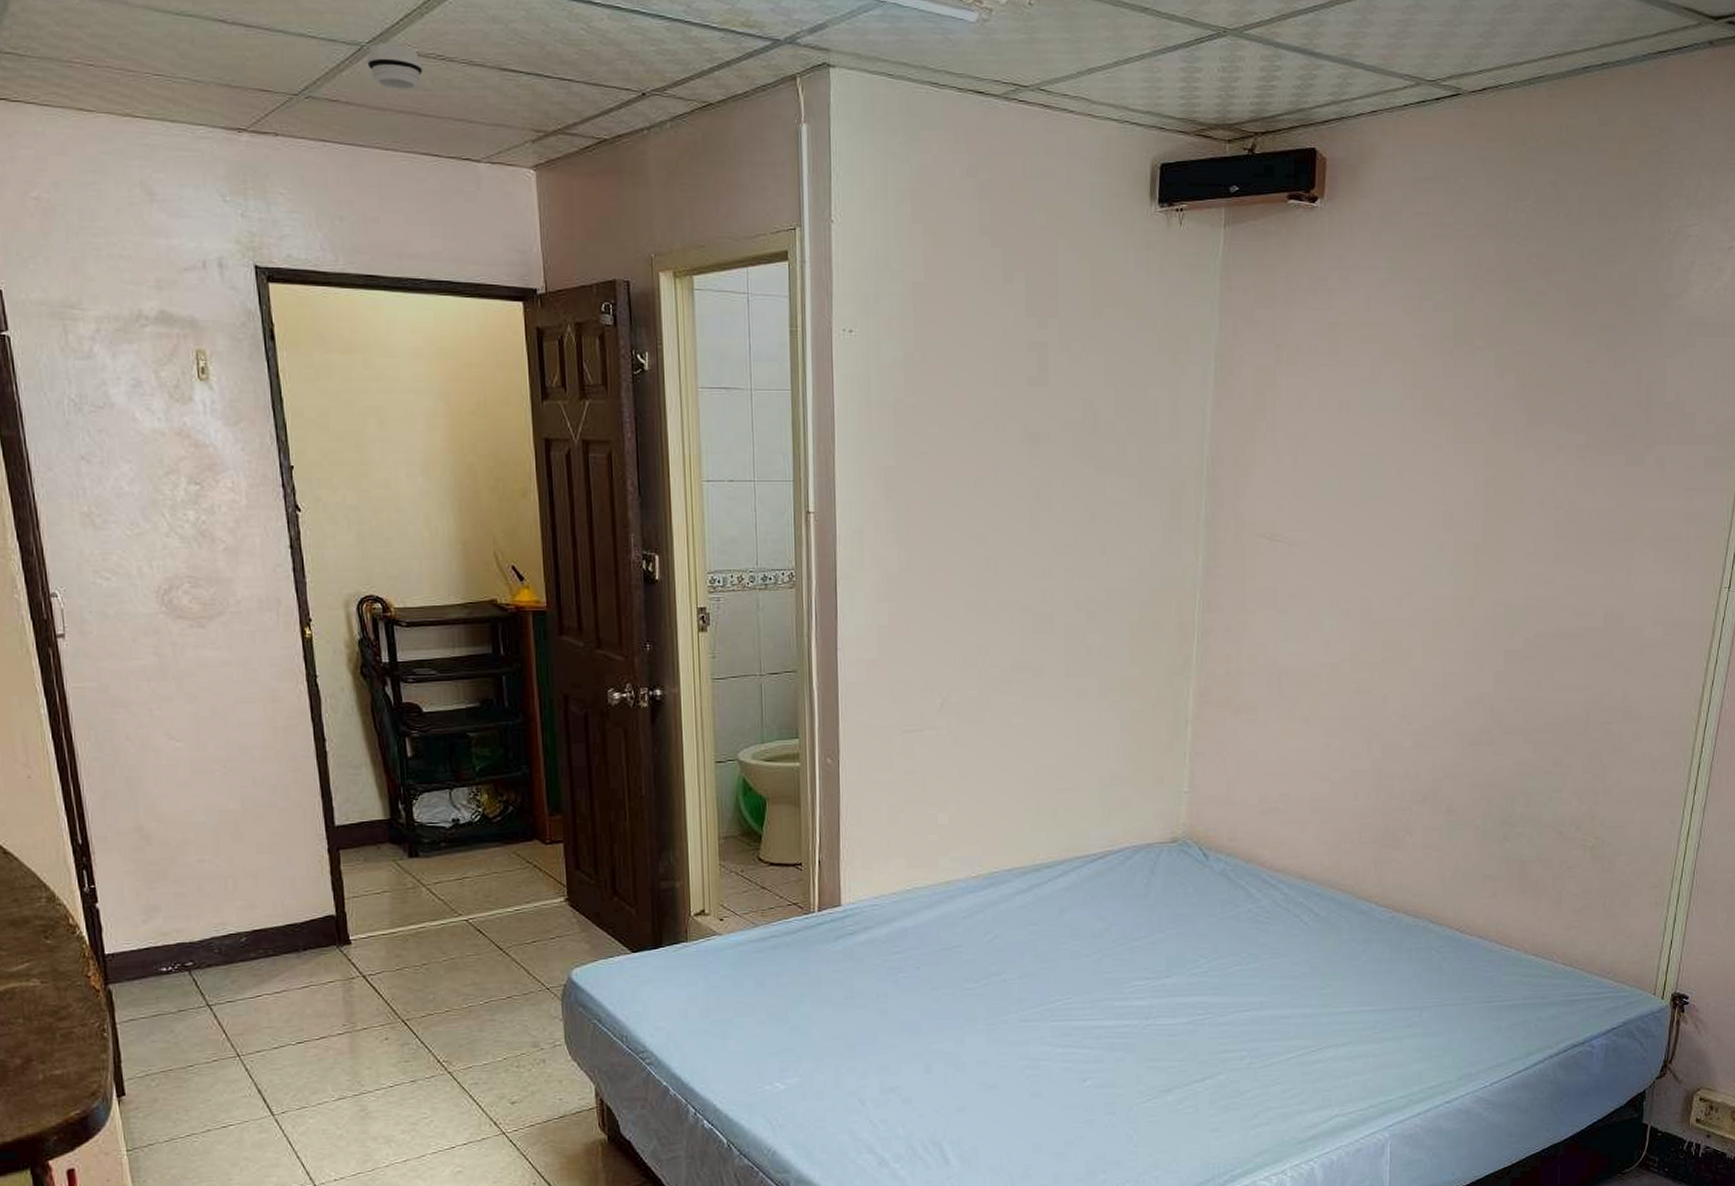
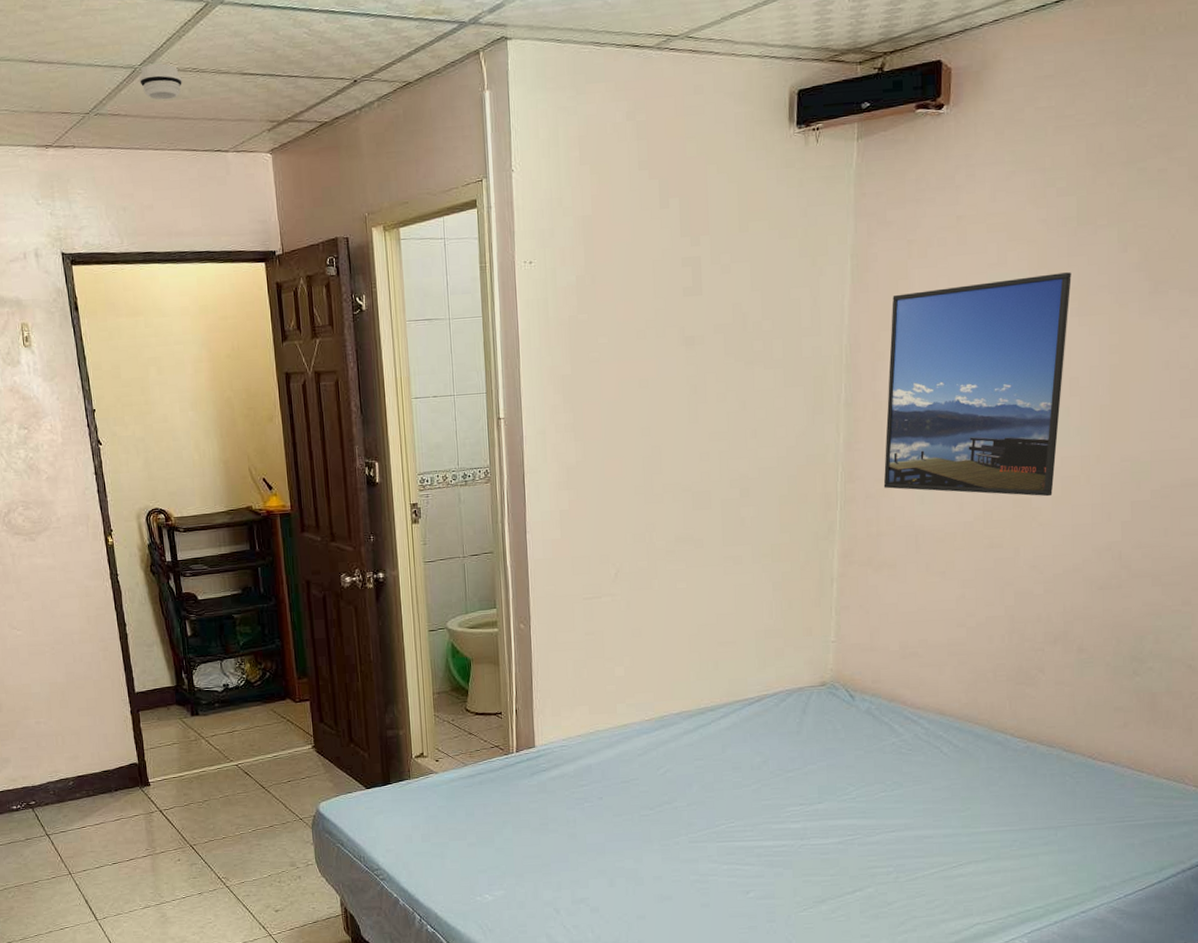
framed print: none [1245,395,1447,640] -> present [883,272,1072,497]

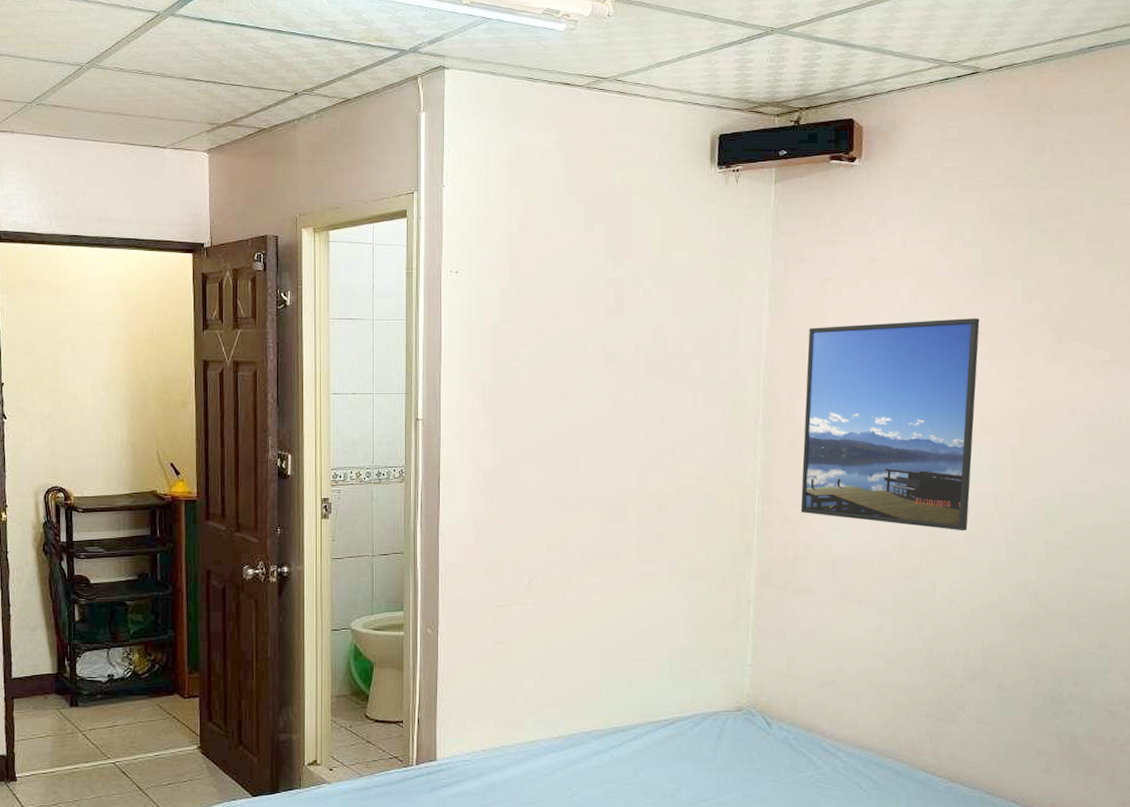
smoke detector: present [139,63,182,100] -> none [85,63,127,96]

